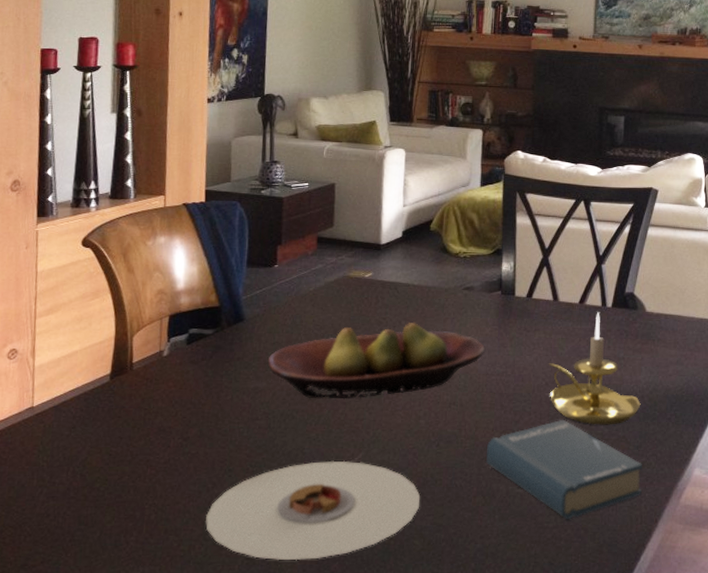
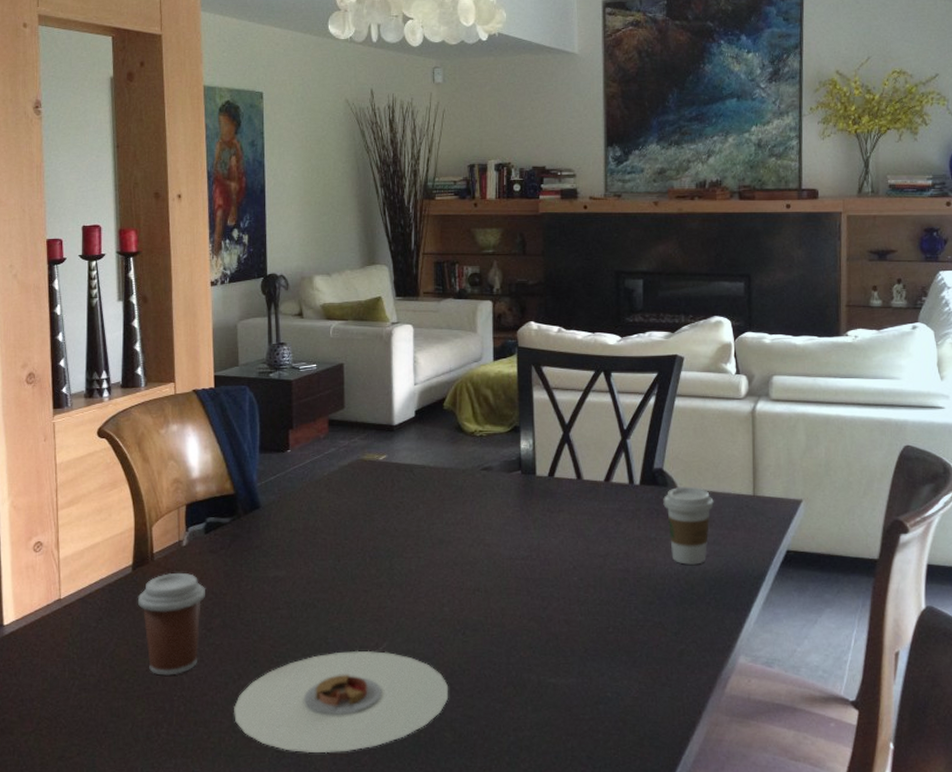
coffee cup: none [113,382,185,484] -> present [137,572,206,676]
fruit bowl: present [267,322,486,399] -> none [285,505,508,587]
hardback book: present [485,419,642,520] -> none [514,605,682,712]
candle holder: present [548,312,641,425] -> none [575,490,677,611]
coffee cup: none [632,310,679,383] -> present [663,486,714,565]

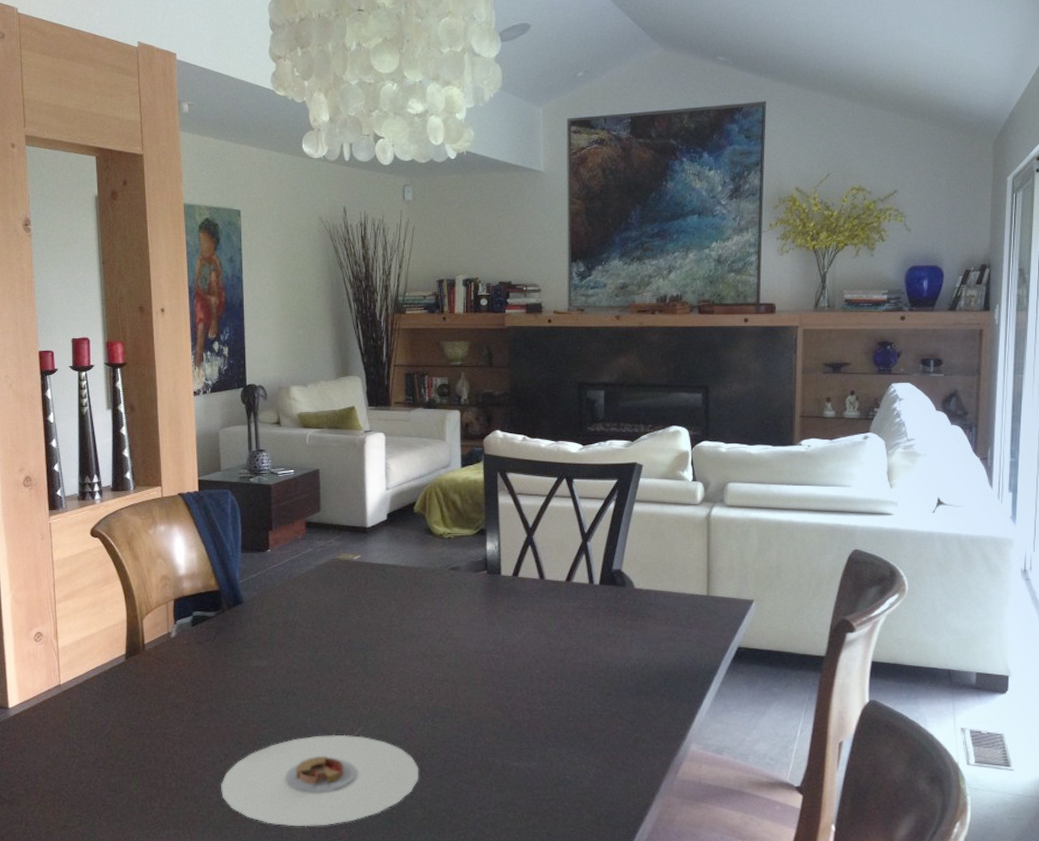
coffee cup: present [137,572,206,676] -> none [130,661,194,755]
coffee cup: present [663,486,714,565] -> none [621,586,669,659]

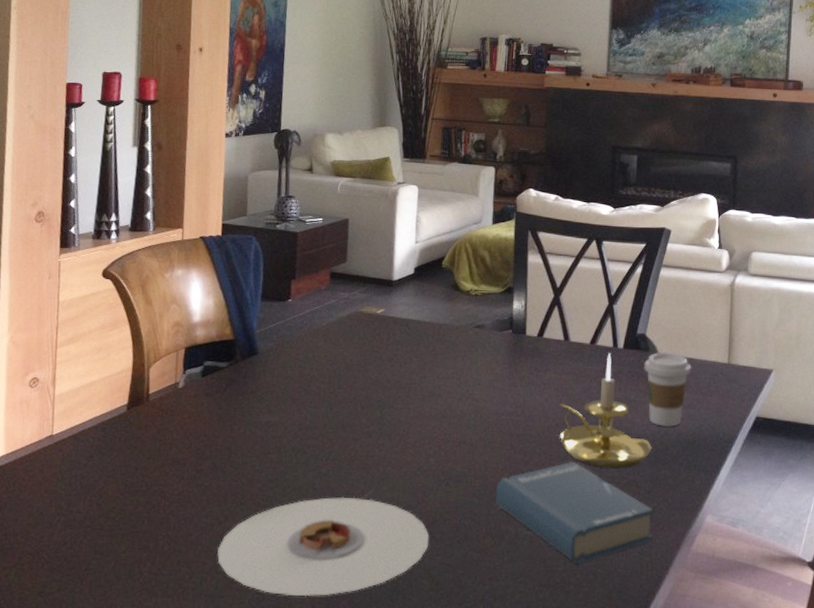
hardback book: none [480,695,637,793] -> present [494,461,653,564]
candle holder: none [537,590,633,701] -> present [558,353,652,469]
coffee cup: none [621,586,669,659] -> present [644,352,691,427]

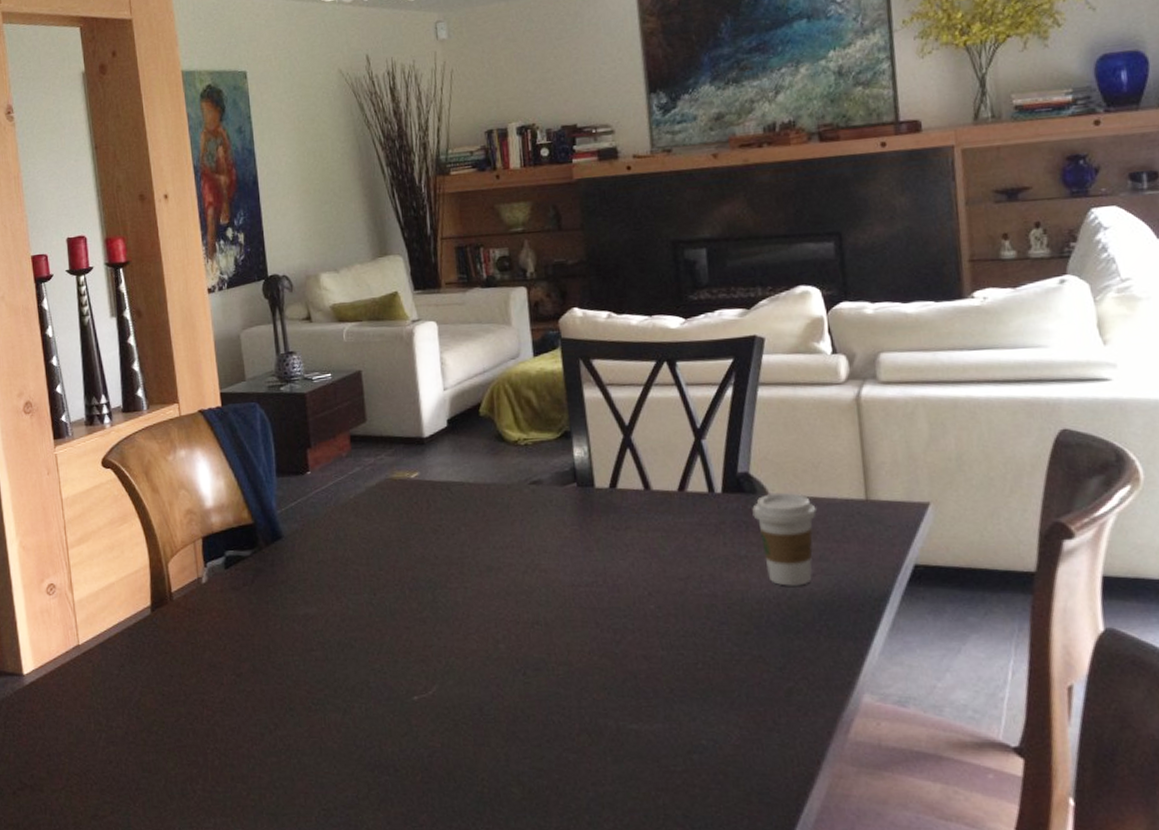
plate: present [217,496,430,597] -> none [272,695,513,812]
hardback book: present [494,461,653,564] -> none [585,637,794,762]
candle holder: present [558,353,652,469] -> none [648,500,778,643]

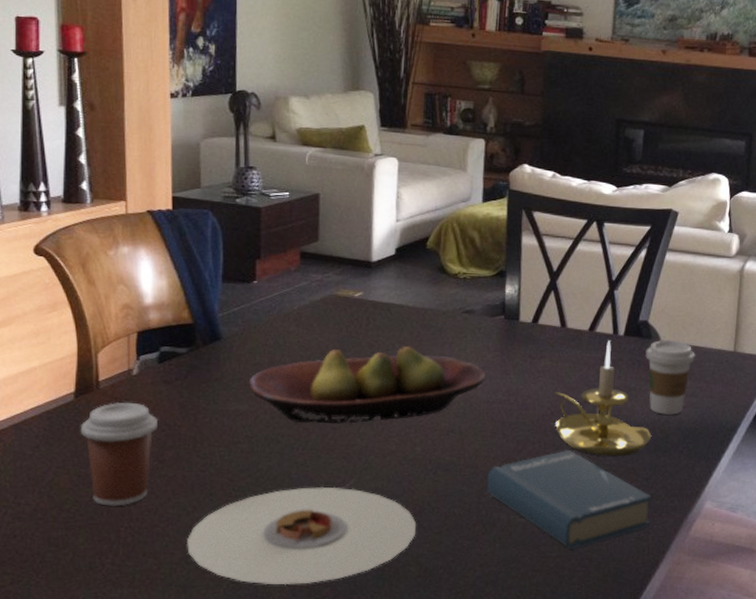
coffee cup: none [159,612,232,727] -> present [80,402,159,506]
plate: none [272,695,513,812] -> present [187,486,417,586]
fruit bowl: none [314,527,567,624] -> present [248,345,487,424]
hardback book: none [585,637,794,762] -> present [486,449,651,550]
candle holder: none [648,500,778,643] -> present [554,340,652,457]

